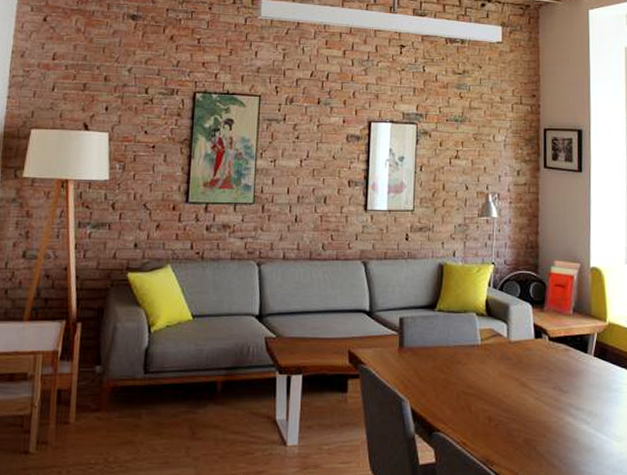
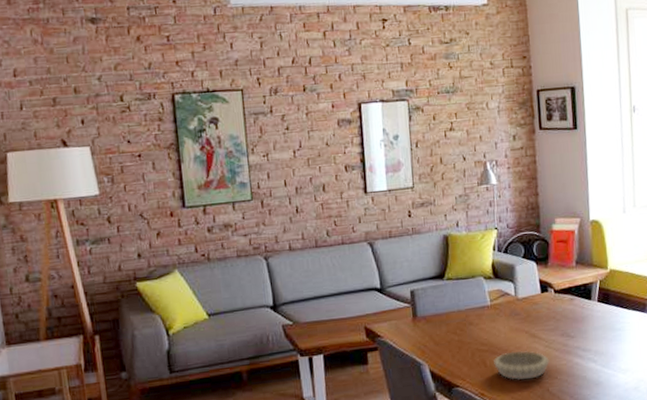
decorative bowl: none [479,399,539,434] -> present [494,350,549,380]

